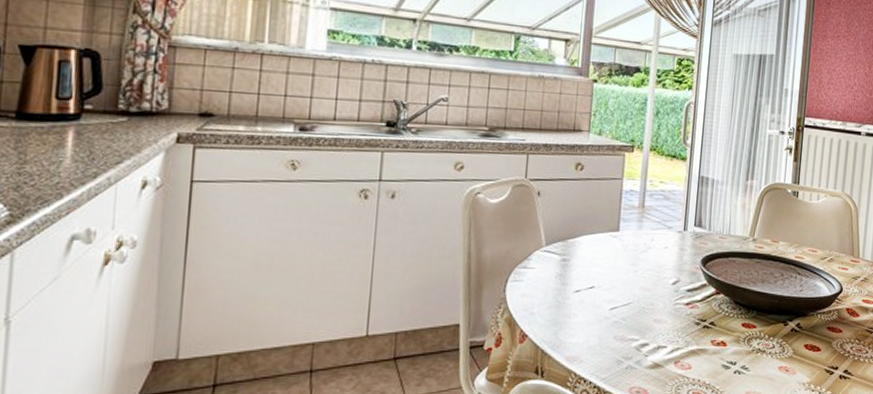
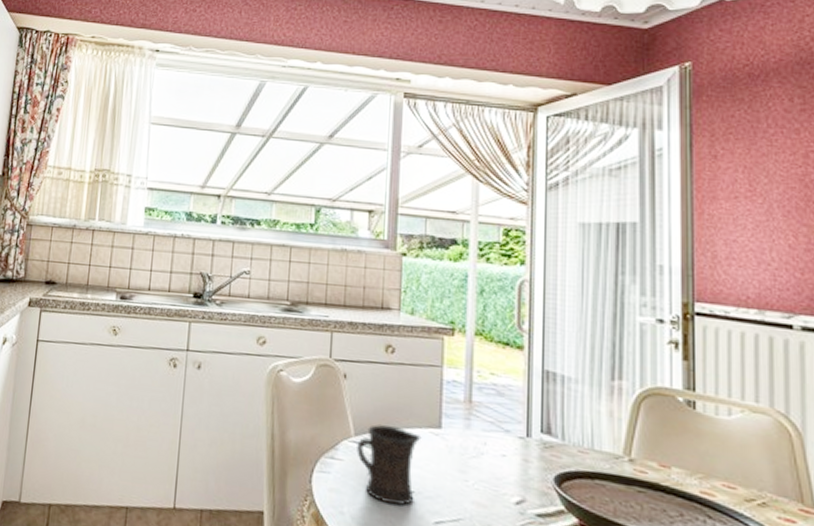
mug: none [546,234,603,300] -> present [355,424,422,506]

